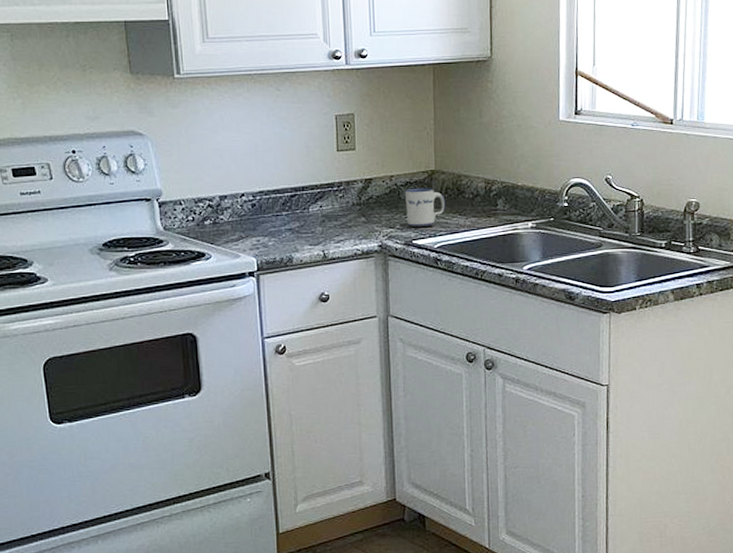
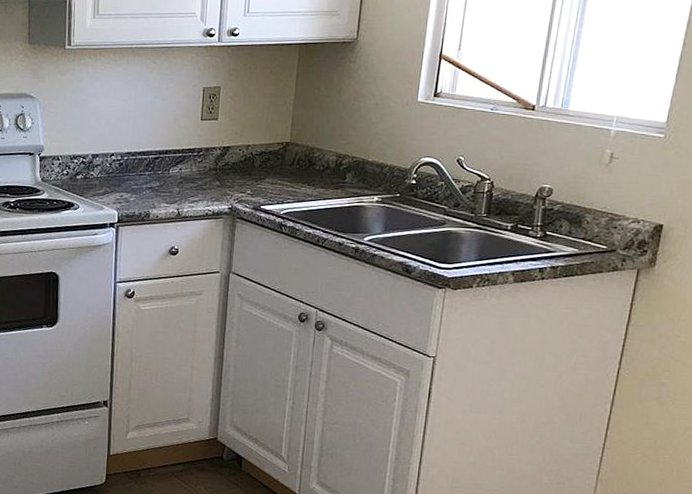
mug: present [404,187,446,227] -> none [257,157,297,194]

